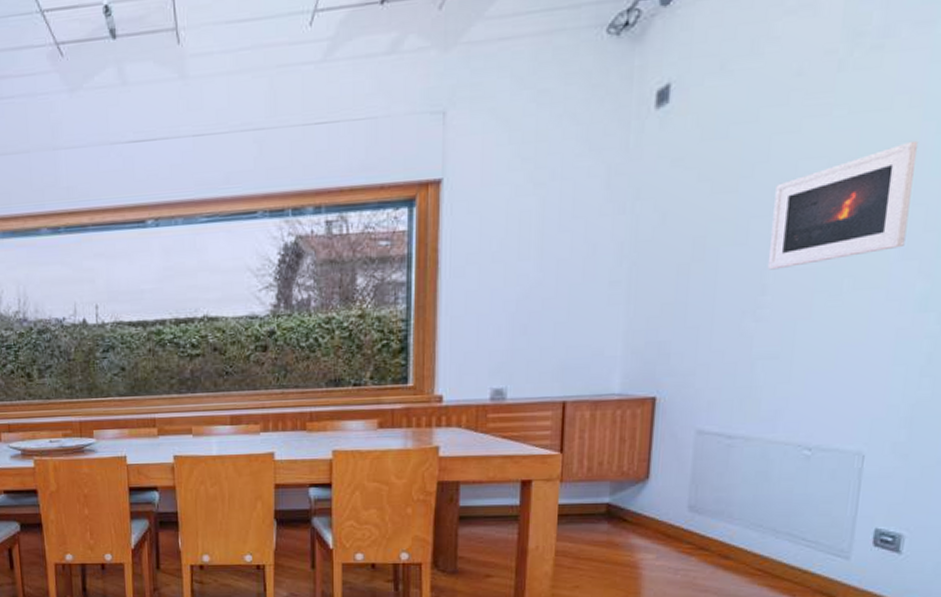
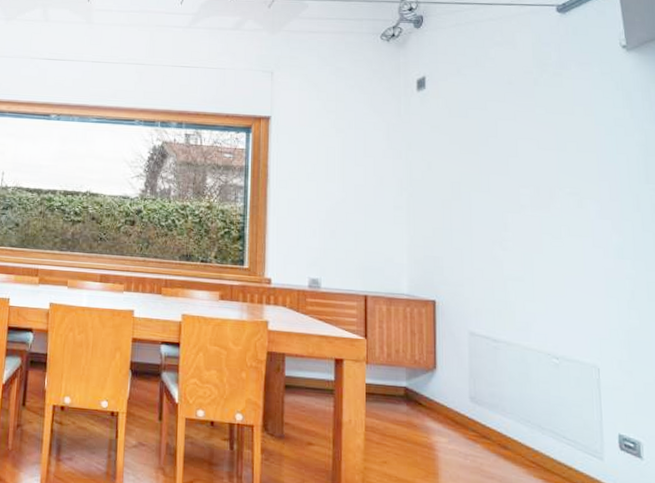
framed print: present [767,140,919,270] -> none [504,137,599,214]

